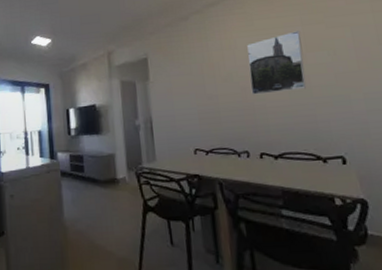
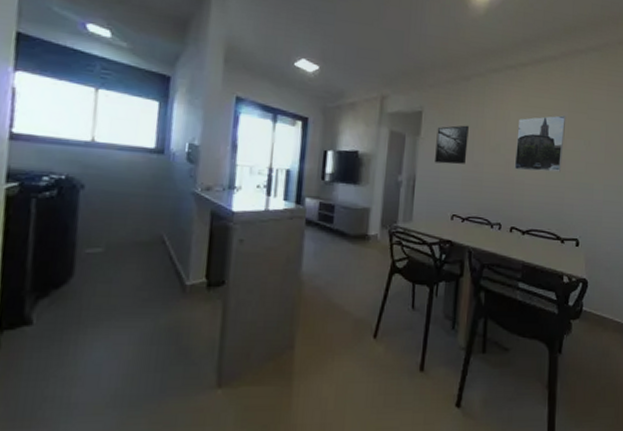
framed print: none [164,61,199,103] -> present [435,125,469,165]

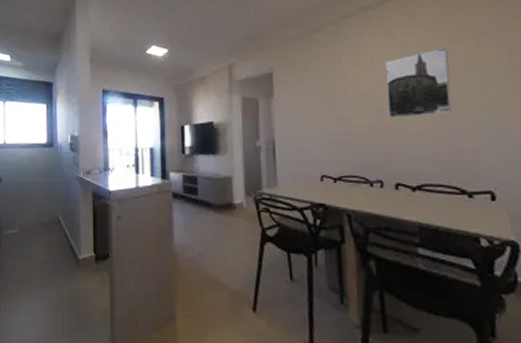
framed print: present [435,125,469,165] -> none [291,78,329,123]

